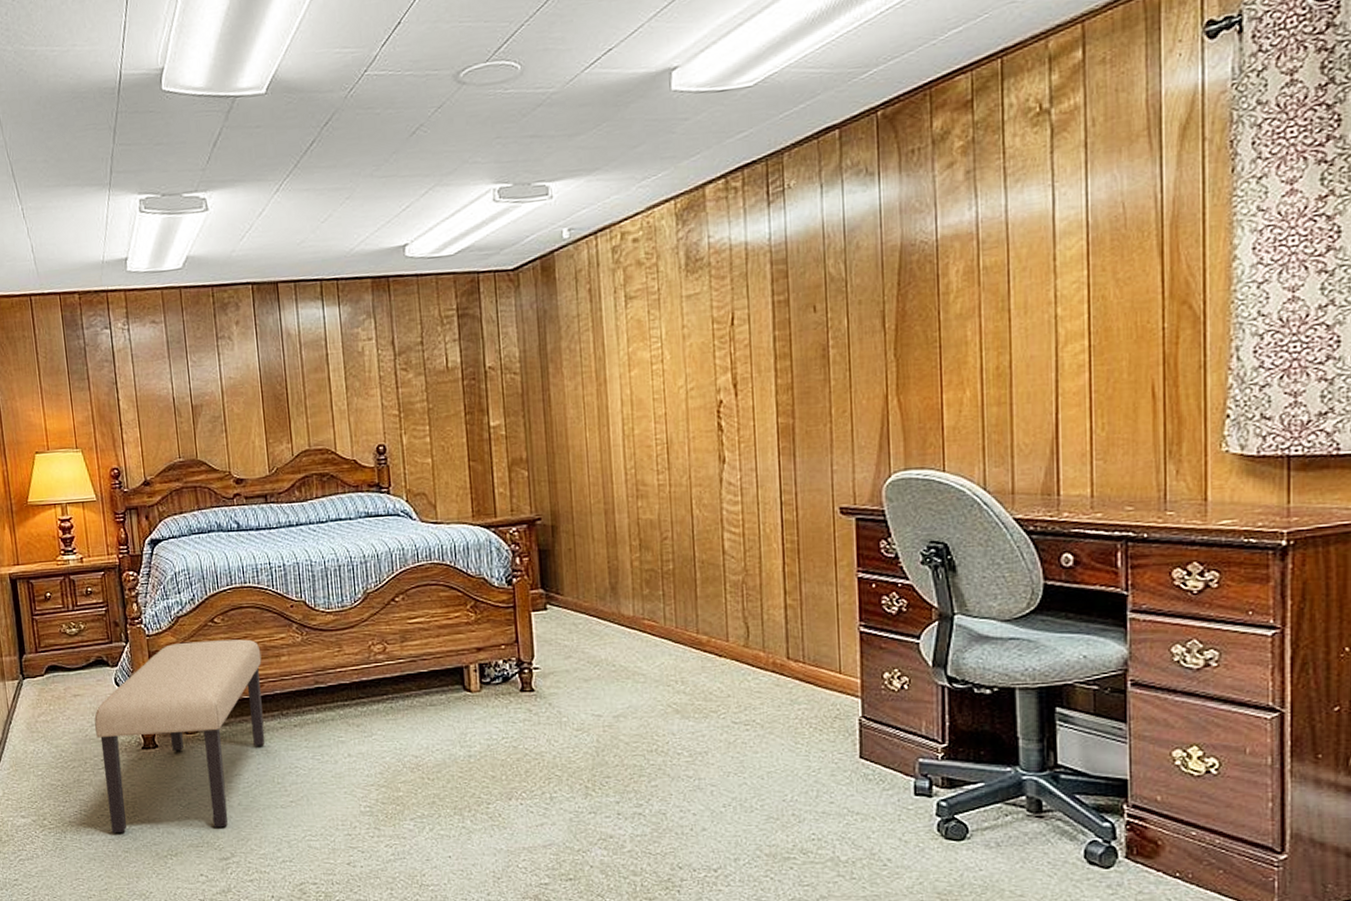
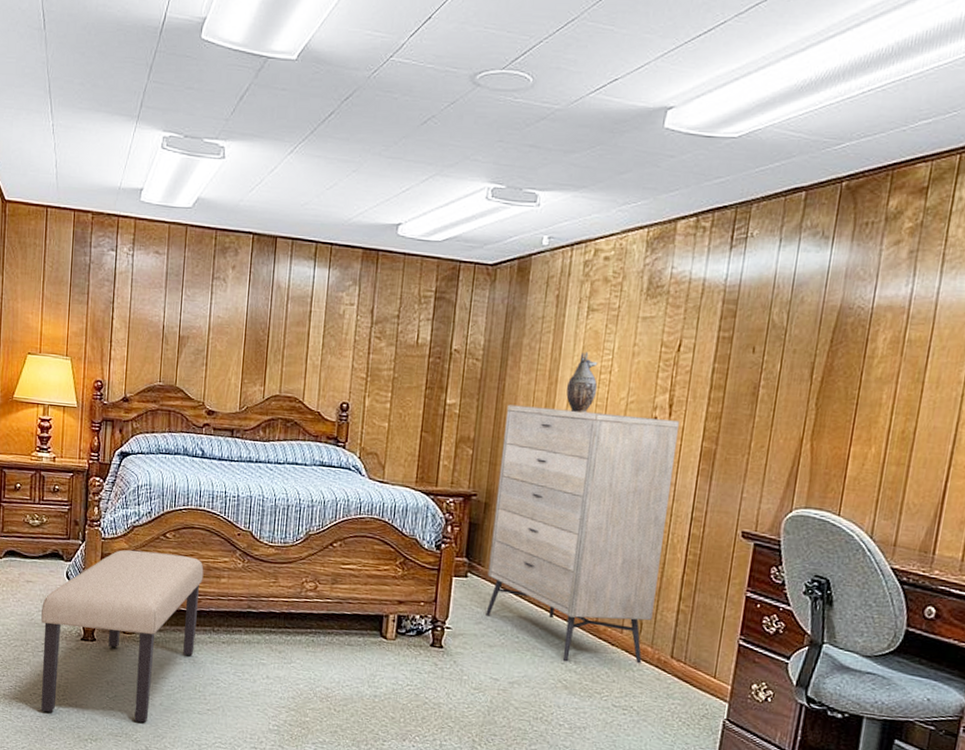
dresser: none [556,400,758,684] -> present [486,404,681,664]
decorative vase: none [617,343,652,411] -> present [566,351,598,413]

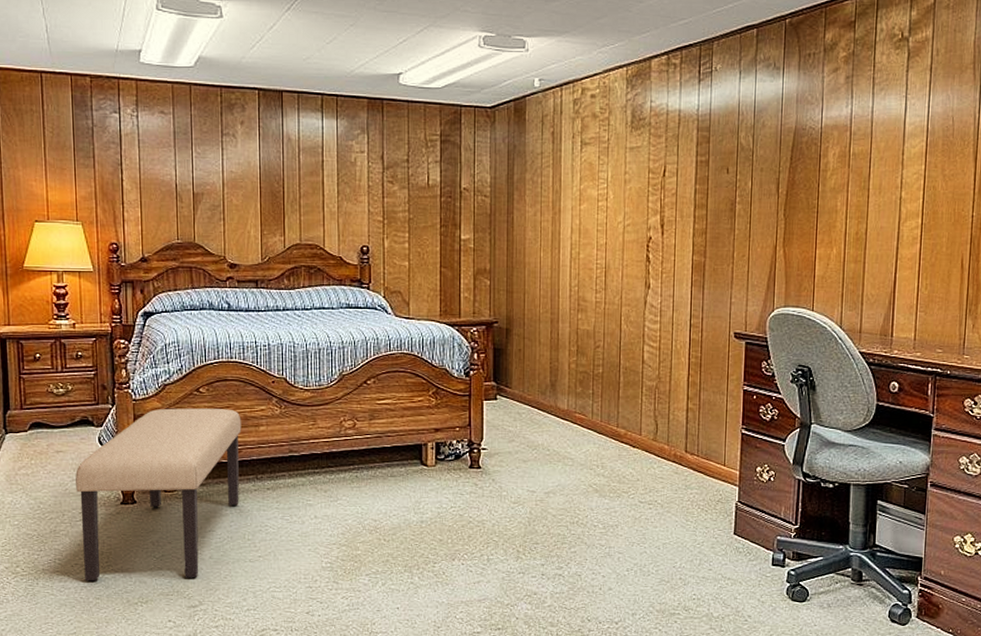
dresser: present [486,404,681,664] -> none [515,236,672,468]
decorative vase: present [566,351,598,413] -> none [569,182,597,238]

